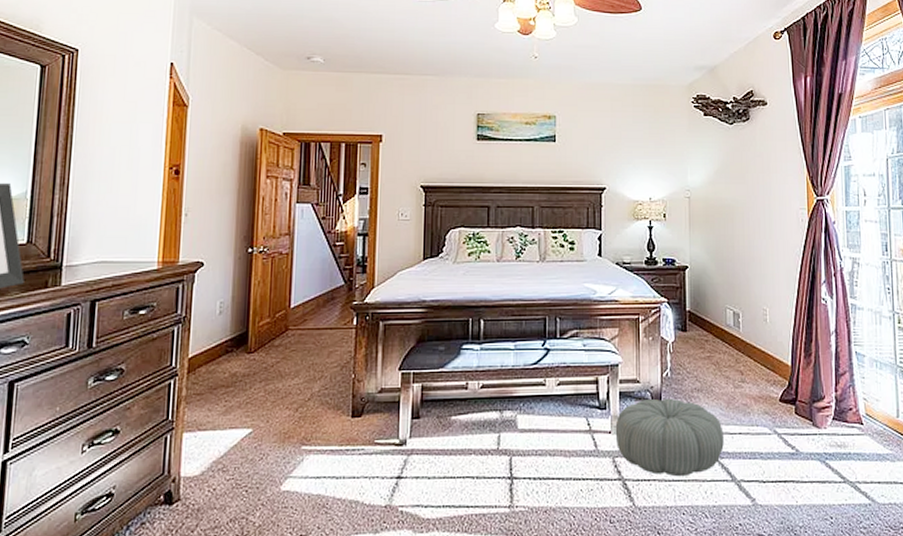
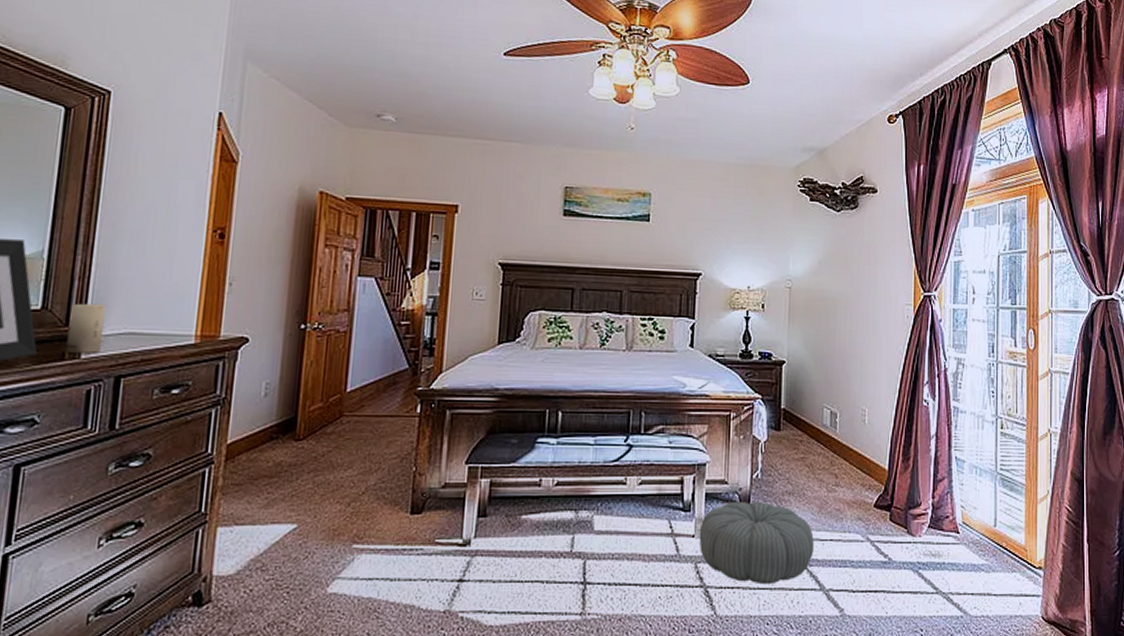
candle: none [48,236,82,281] -> present [65,303,107,353]

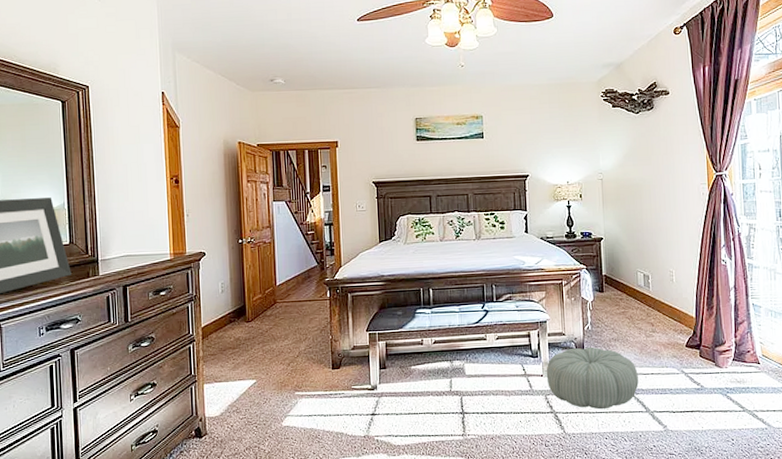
candle: present [65,303,107,353] -> none [88,236,111,272]

